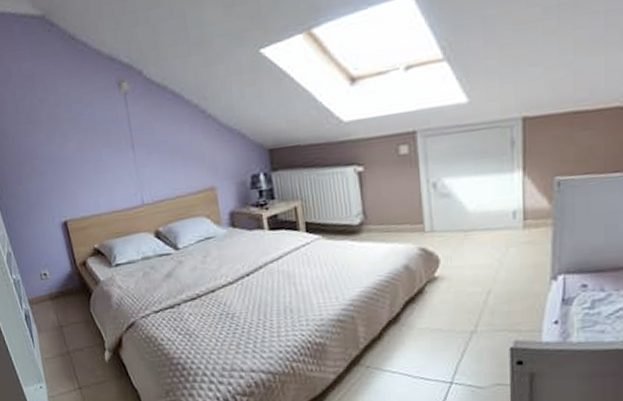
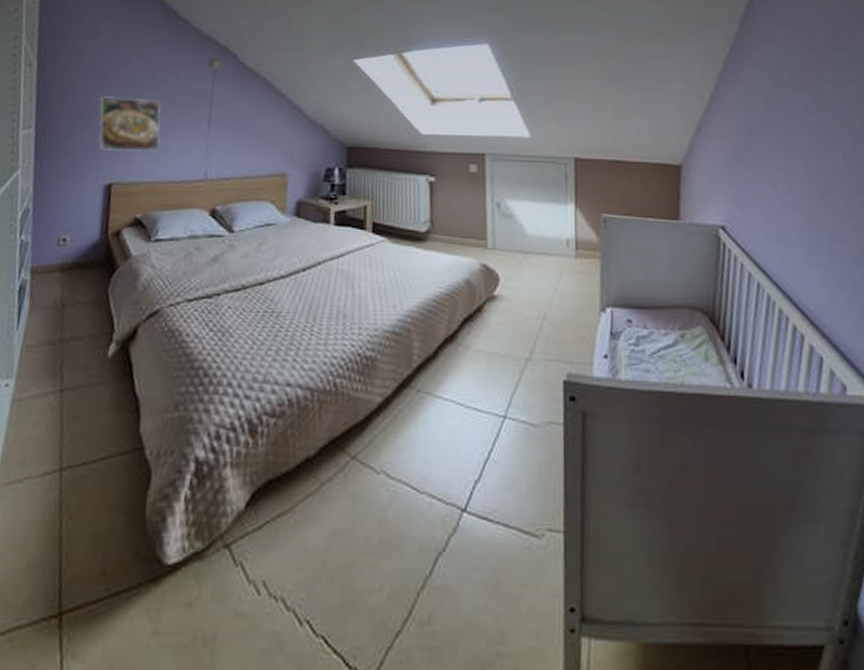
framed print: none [33,135,97,192] -> present [98,96,161,151]

